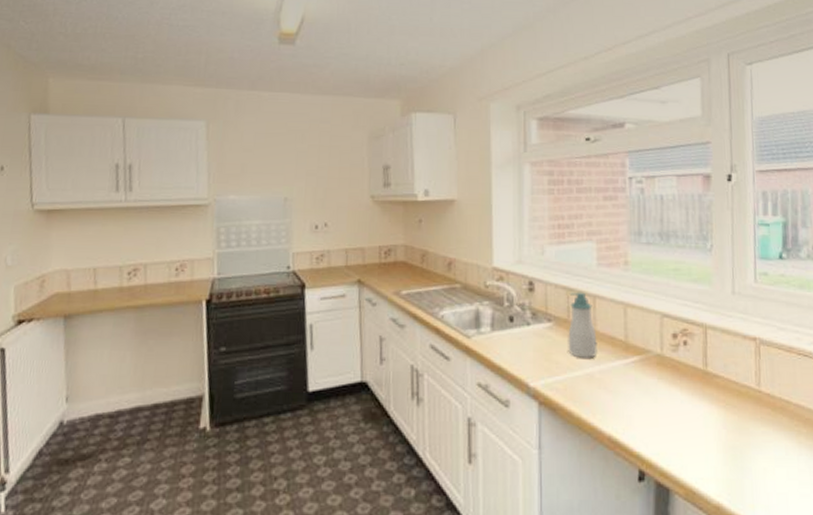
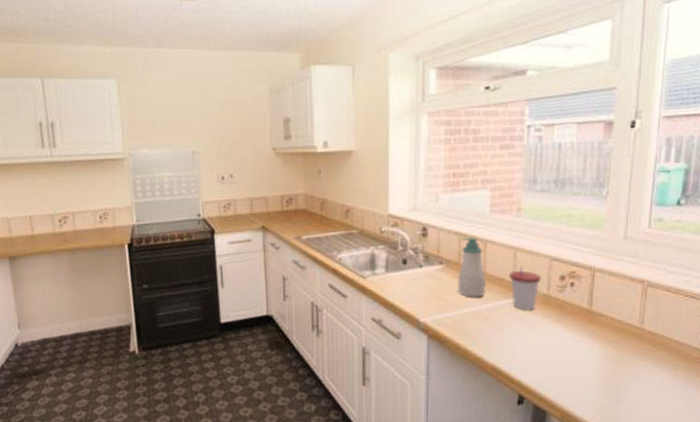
cup: none [621,323,653,373] -> present [509,266,541,311]

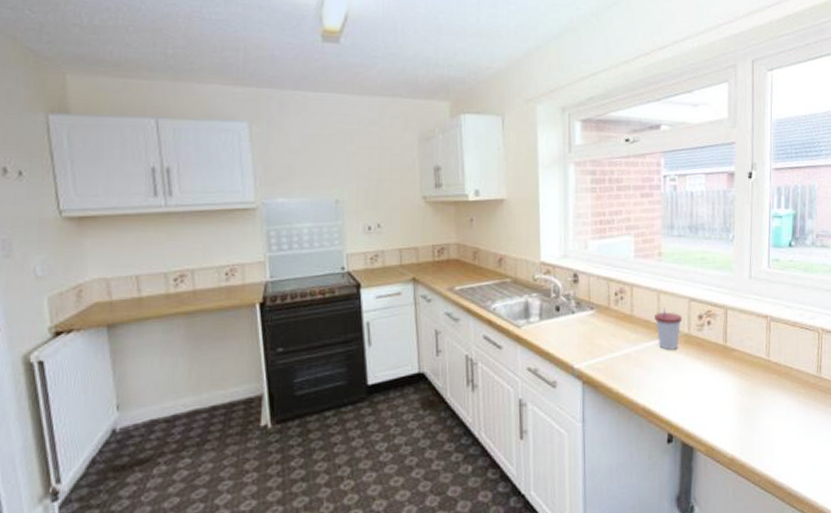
soap bottle: present [458,237,486,298] -> none [608,281,634,341]

